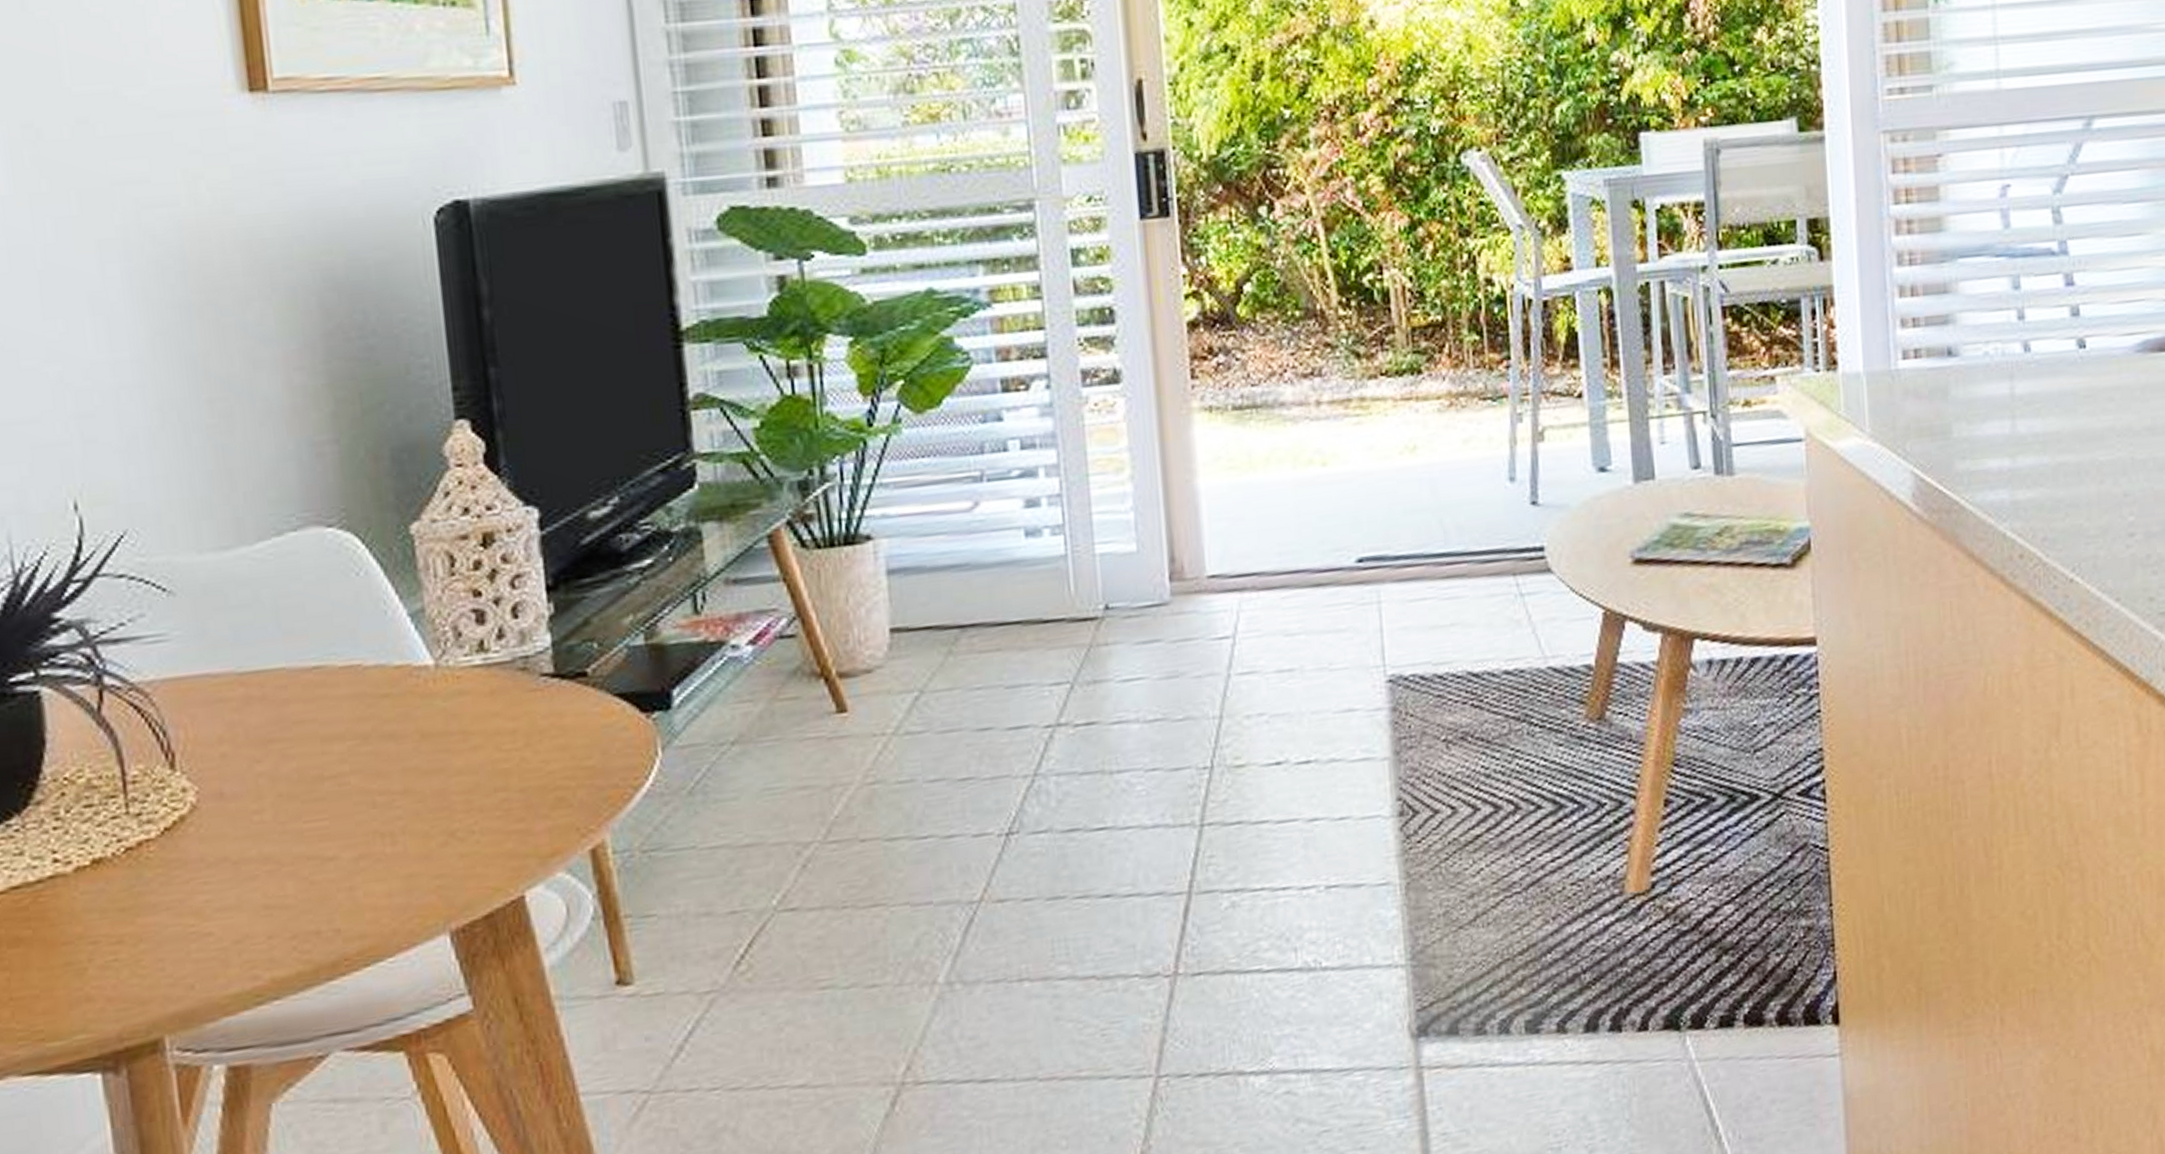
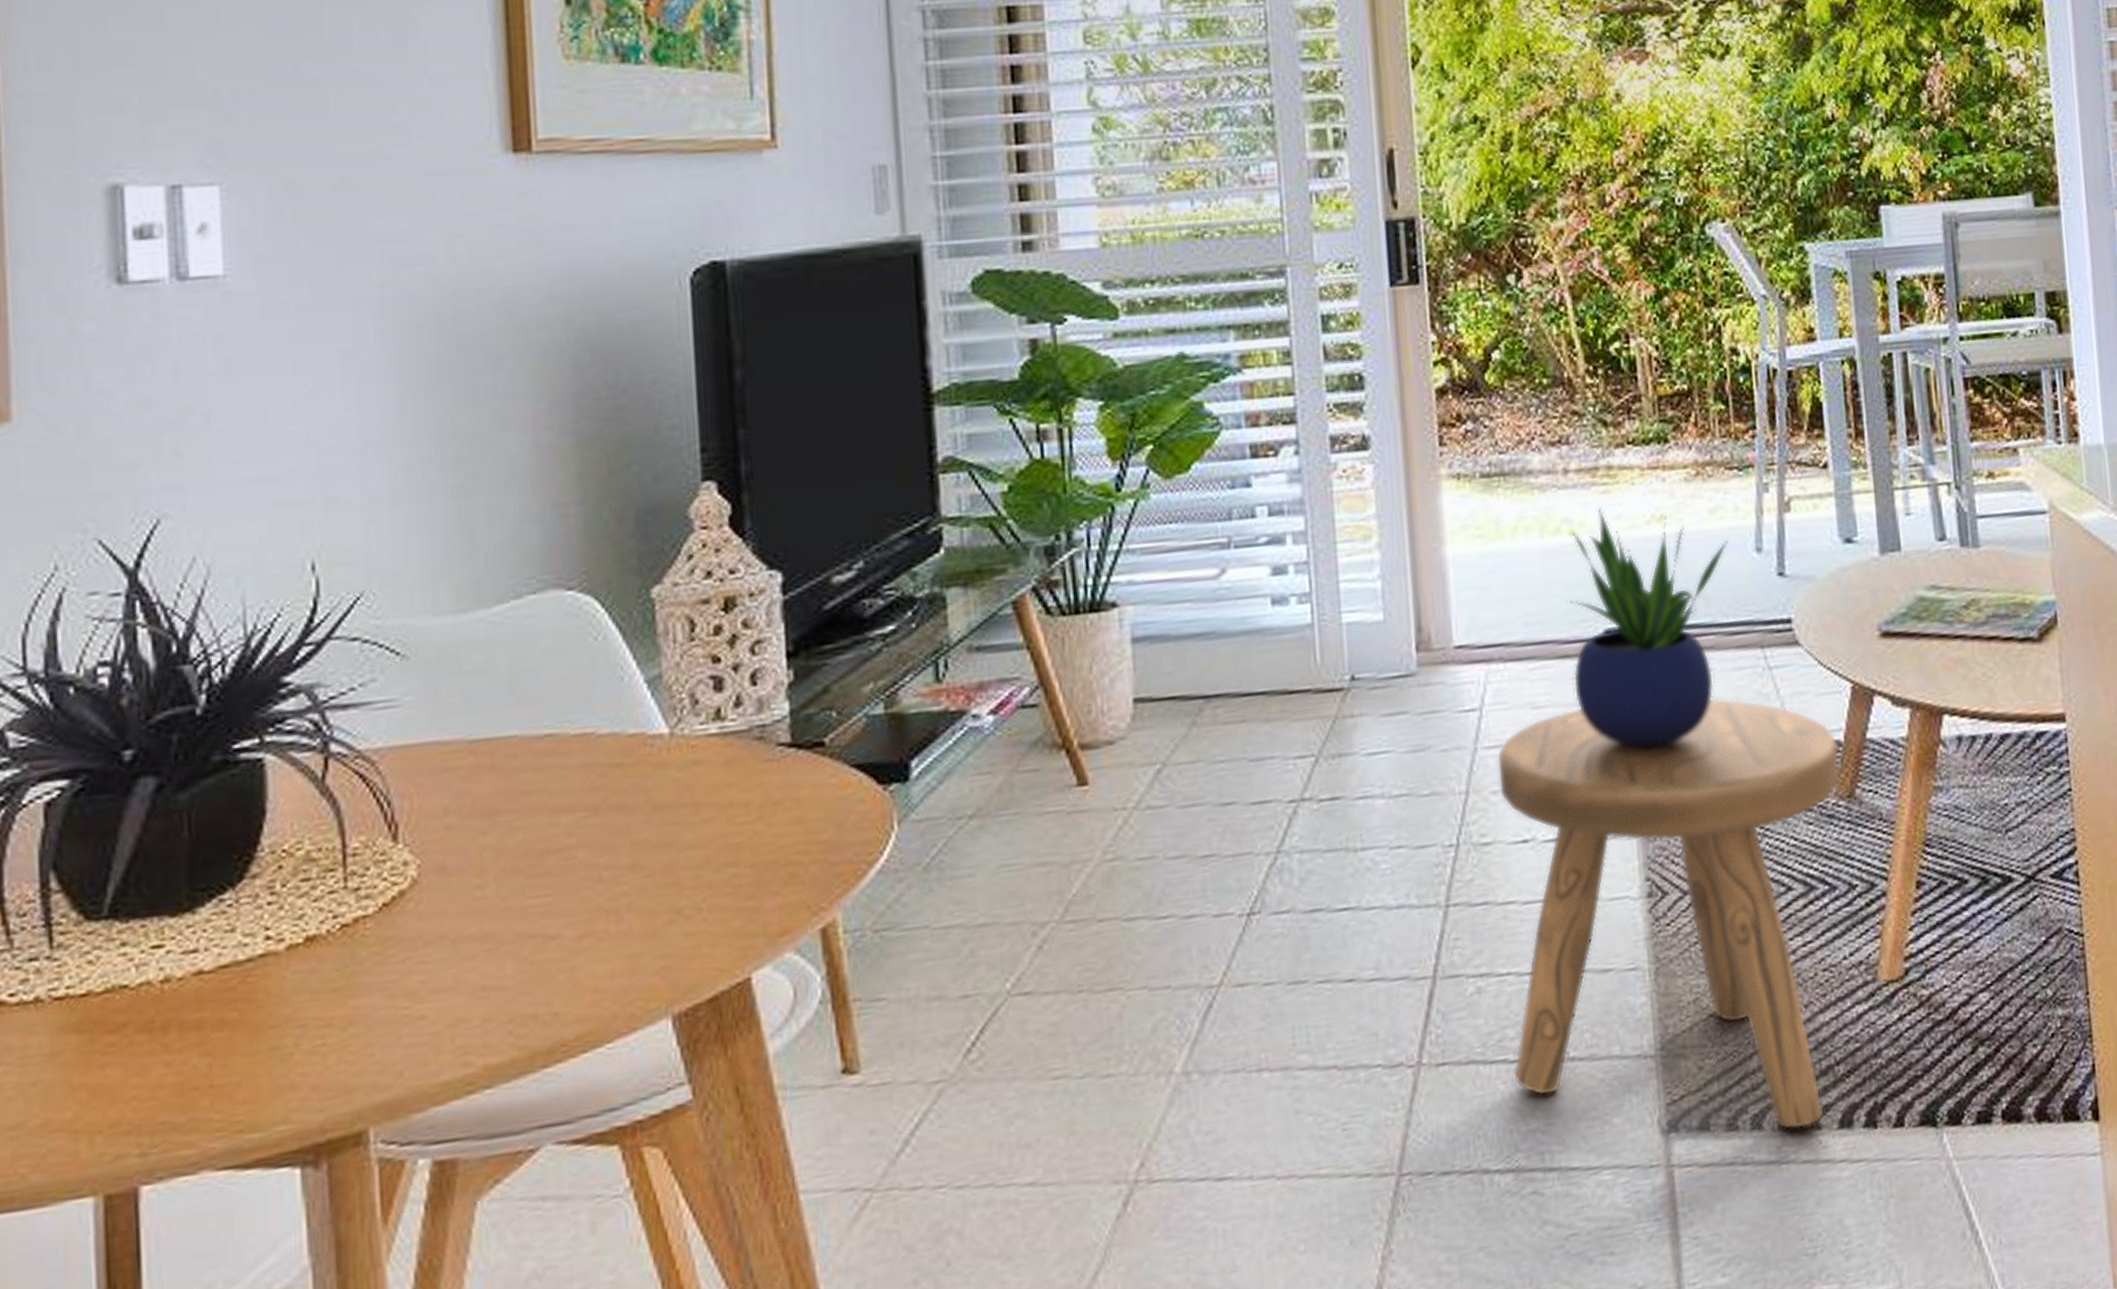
stool: none [1249,624,1591,1034] -> present [1496,698,1841,1130]
potted plant: none [1322,439,1482,673] -> present [1570,508,1729,748]

